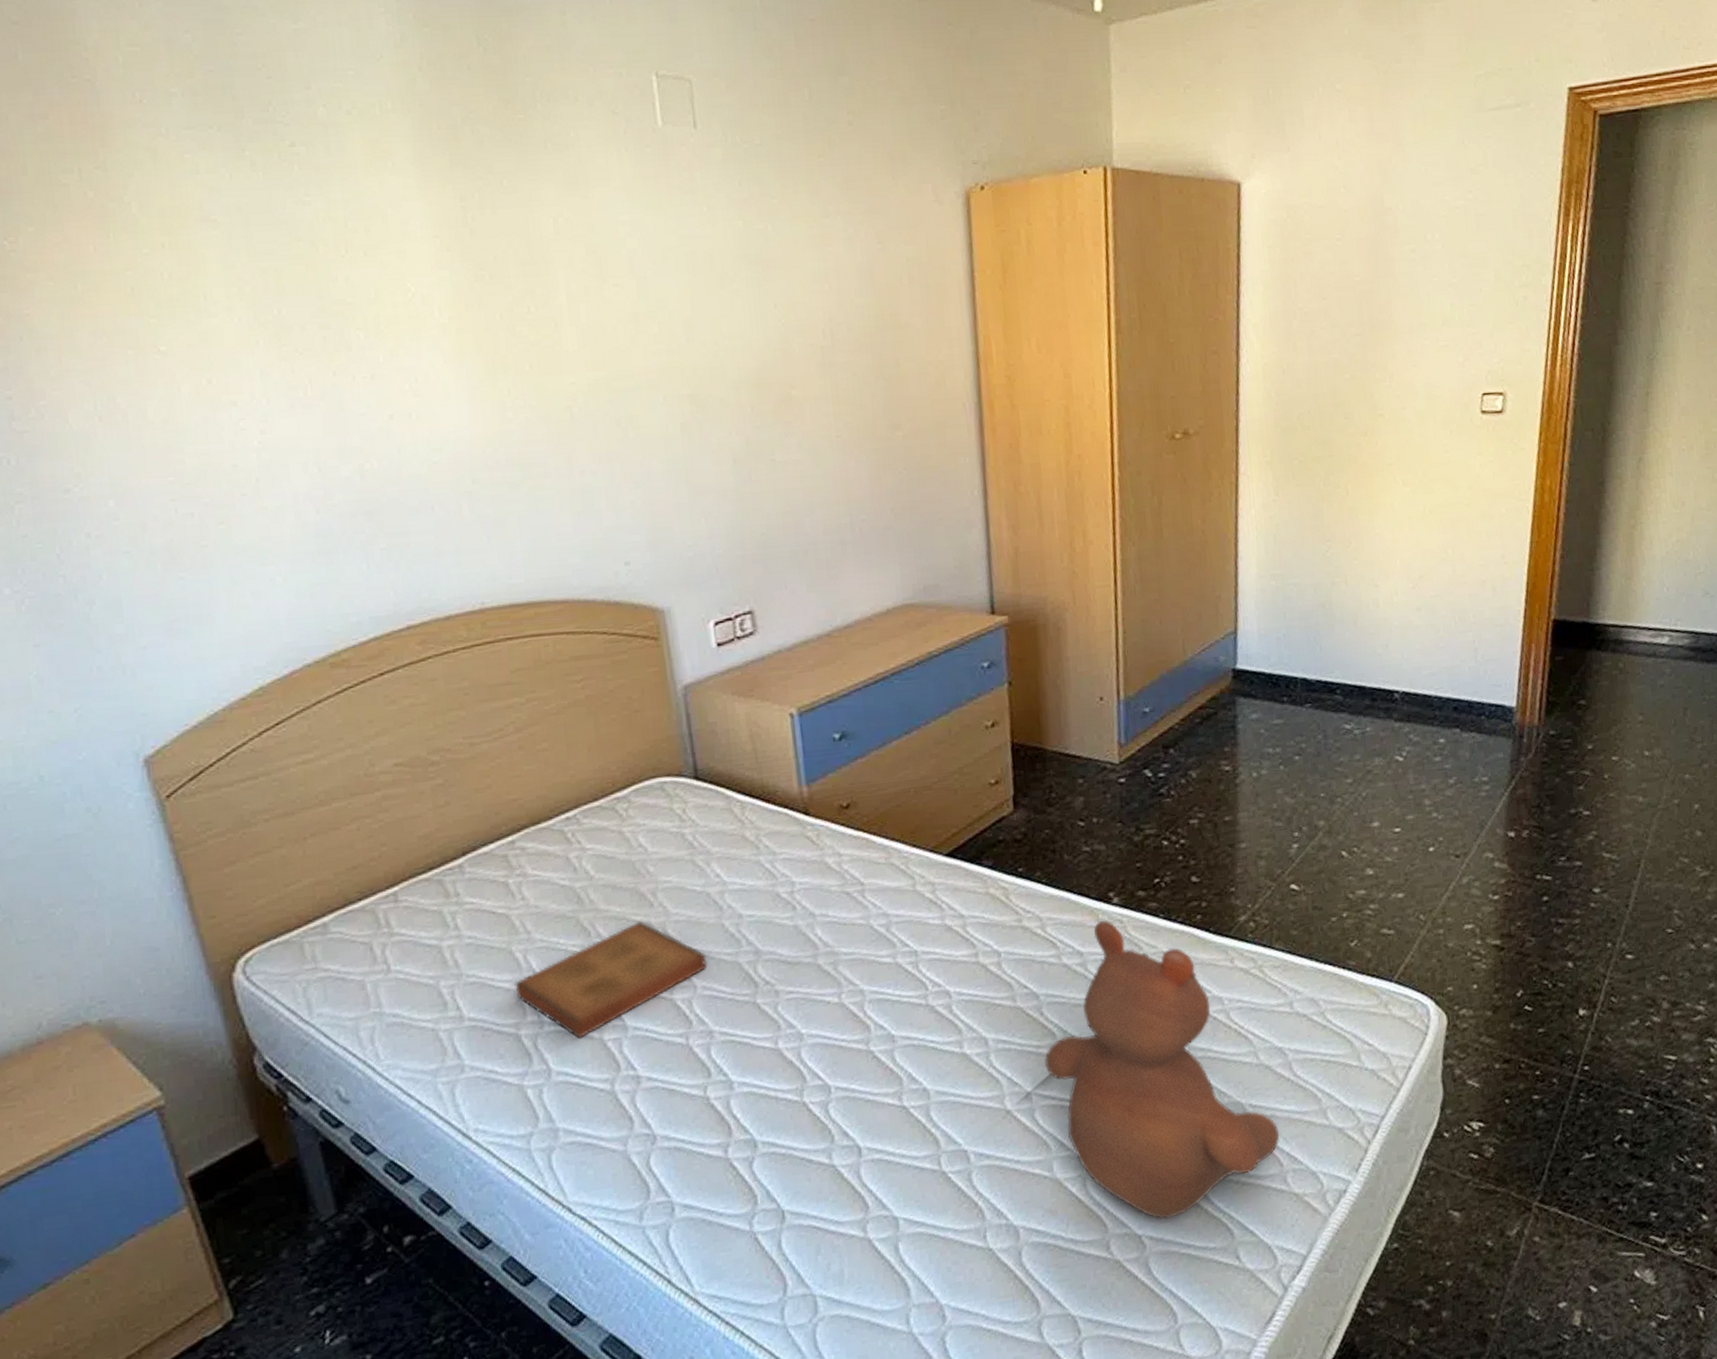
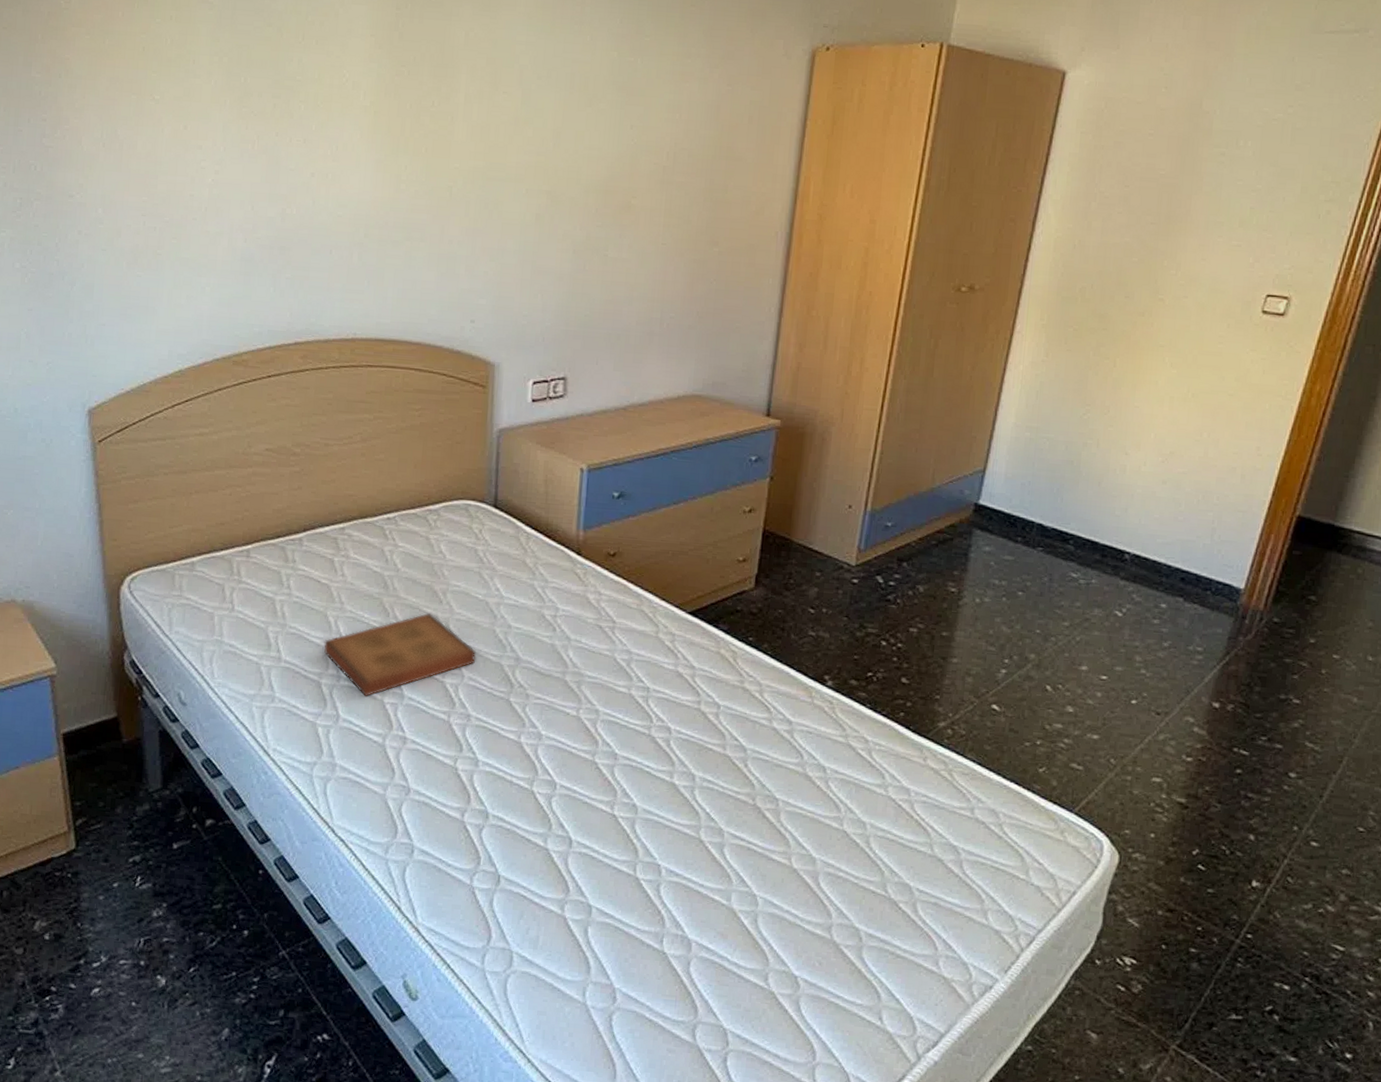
stuffed bear: present [1044,920,1280,1220] -> none [740,697,940,969]

